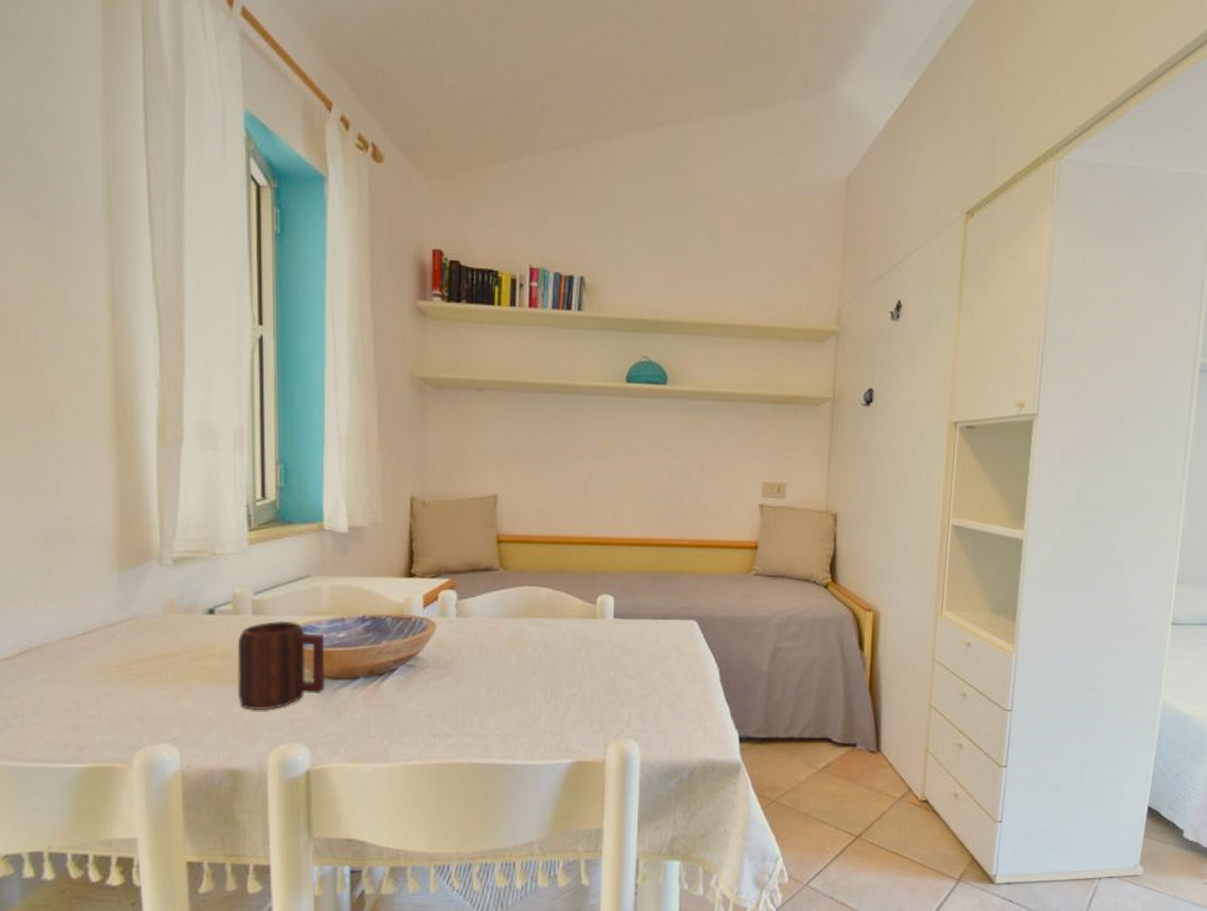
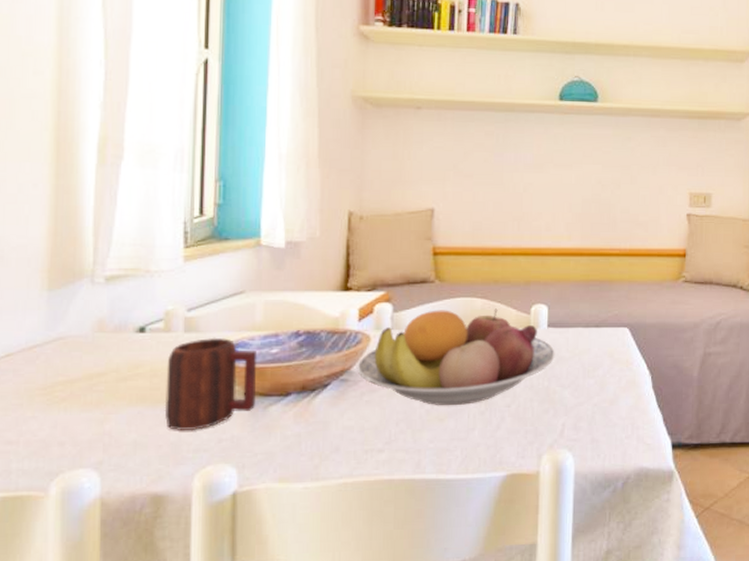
fruit bowl: none [423,598,621,694] -> present [357,308,555,406]

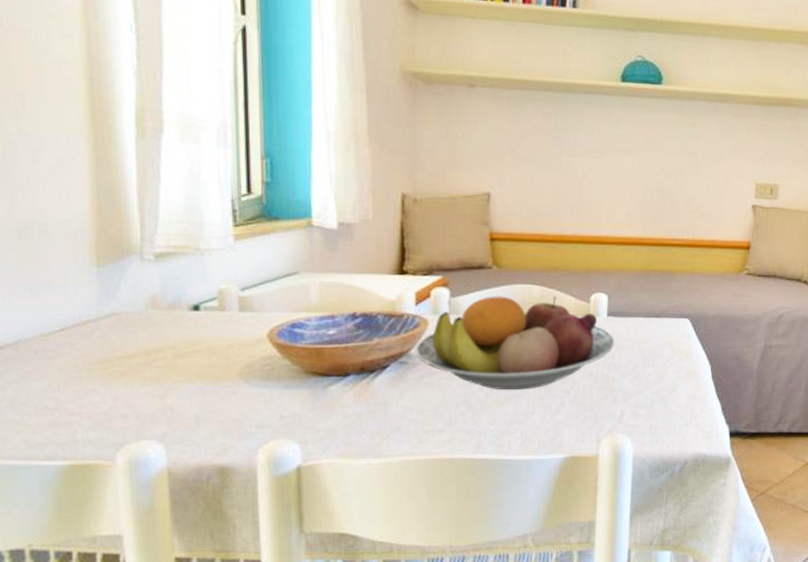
mug: present [164,337,258,431] -> none [224,317,315,408]

